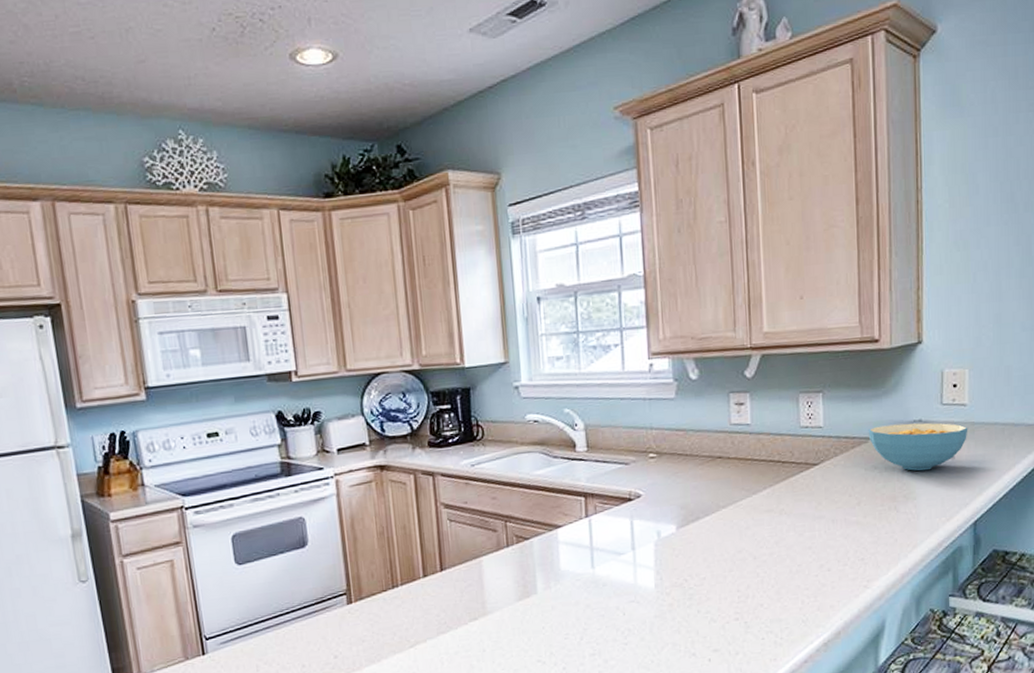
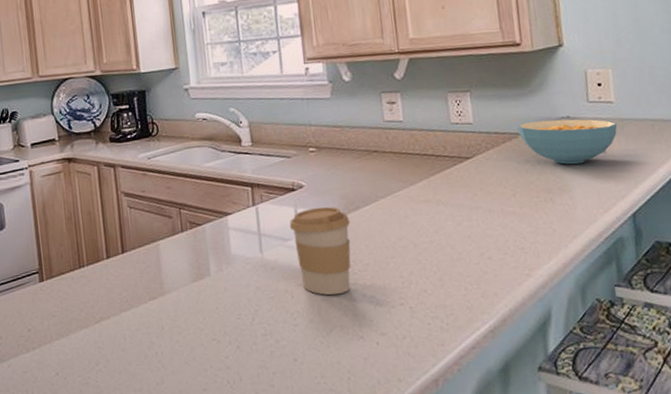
coffee cup: none [624,517,689,612] -> present [289,206,351,295]

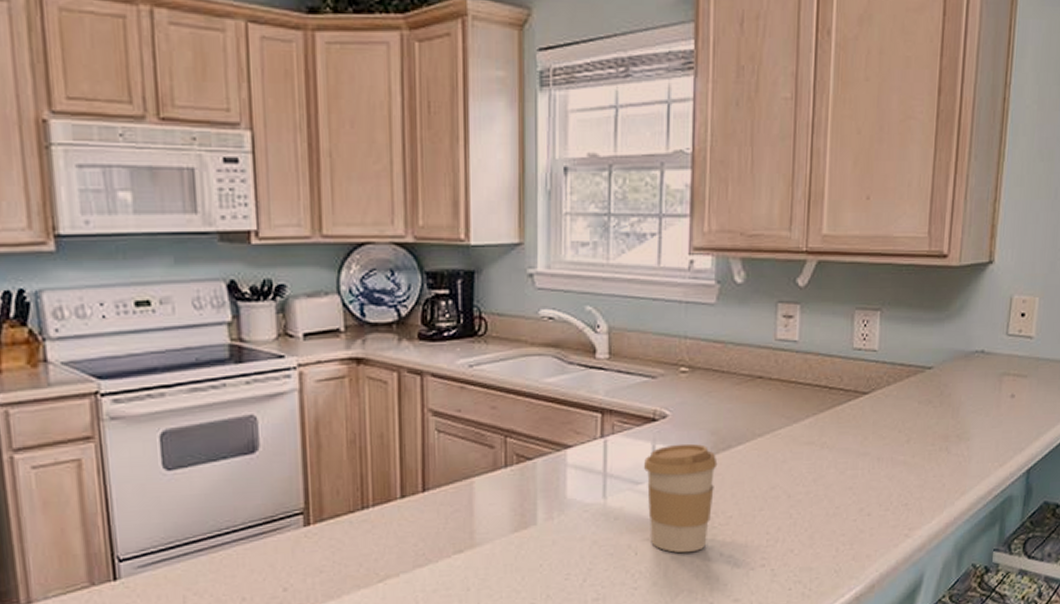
cereal bowl: present [517,119,618,165] -> none [926,353,1032,409]

